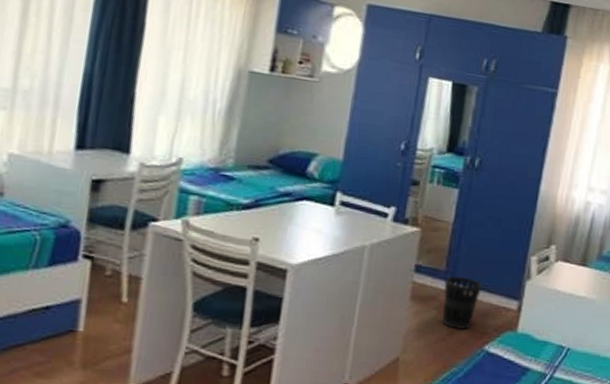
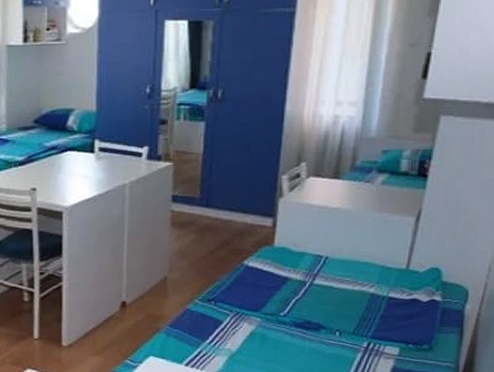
wastebasket: present [442,275,482,330] -> none [200,201,236,248]

